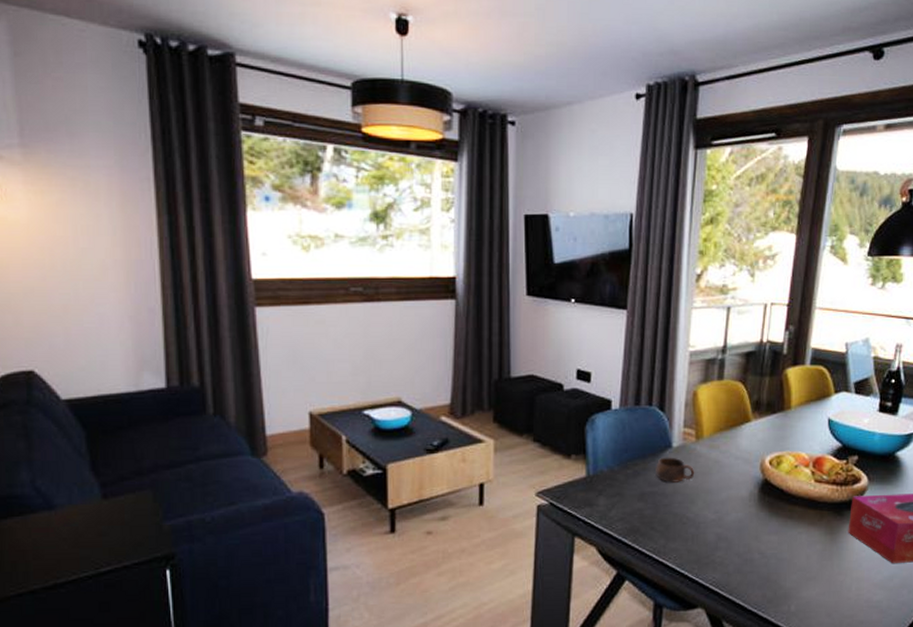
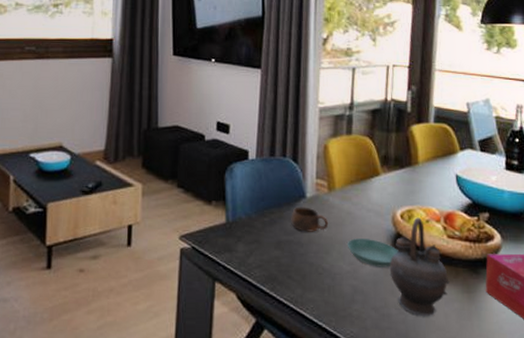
saucer: none [712,486,765,514] -> present [346,238,398,268]
teapot: none [755,463,814,559] -> present [389,217,450,316]

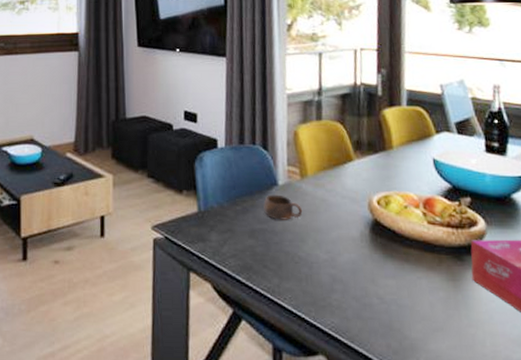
saucer: present [346,238,398,268] -> none [322,226,377,256]
teapot: present [389,217,450,316] -> none [368,203,433,306]

